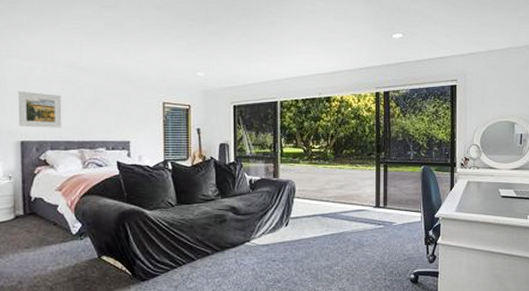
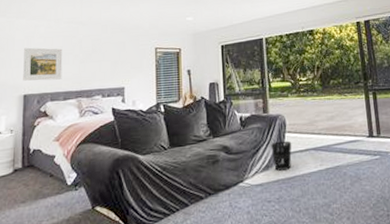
wastebasket: none [280,206,300,233] -> present [271,141,292,171]

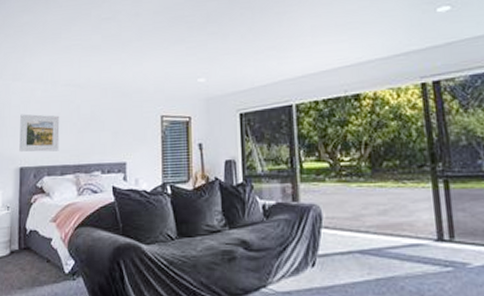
wastebasket: present [271,141,292,171] -> none [302,238,330,277]

